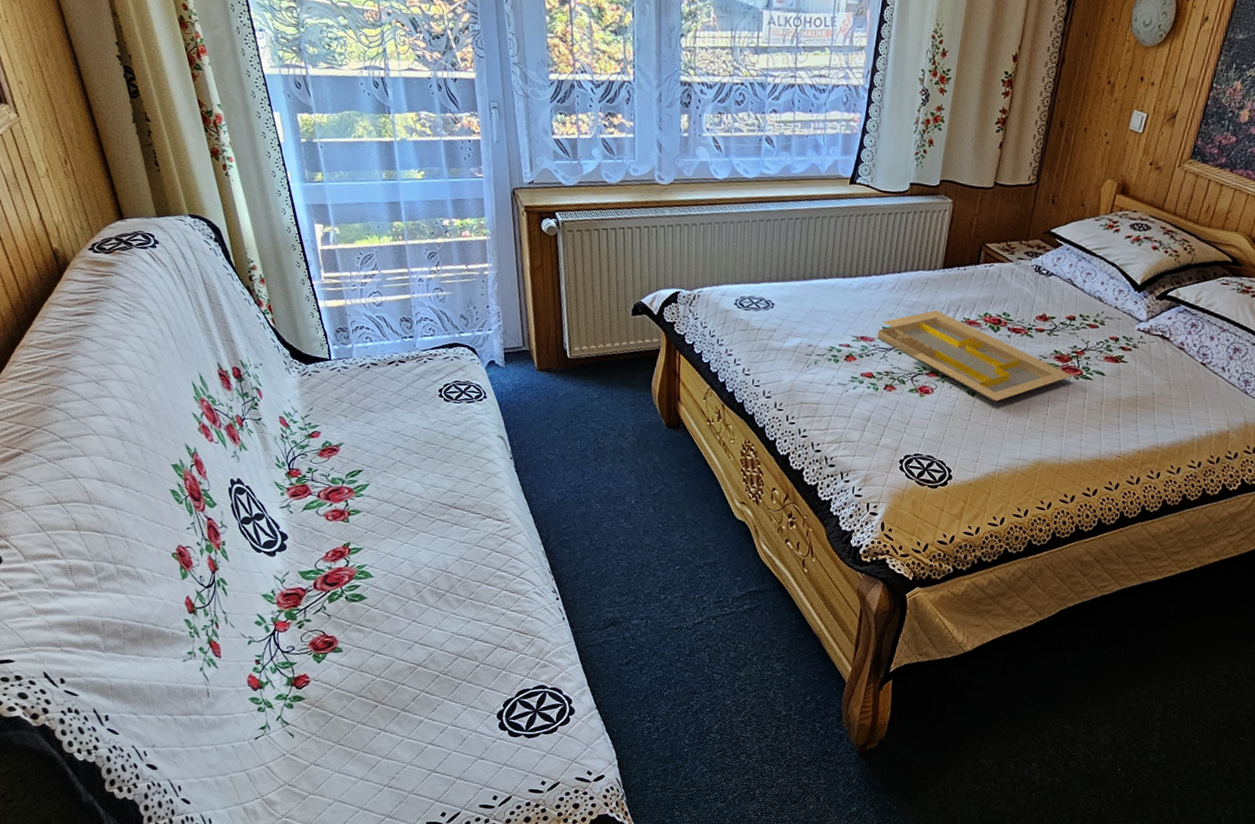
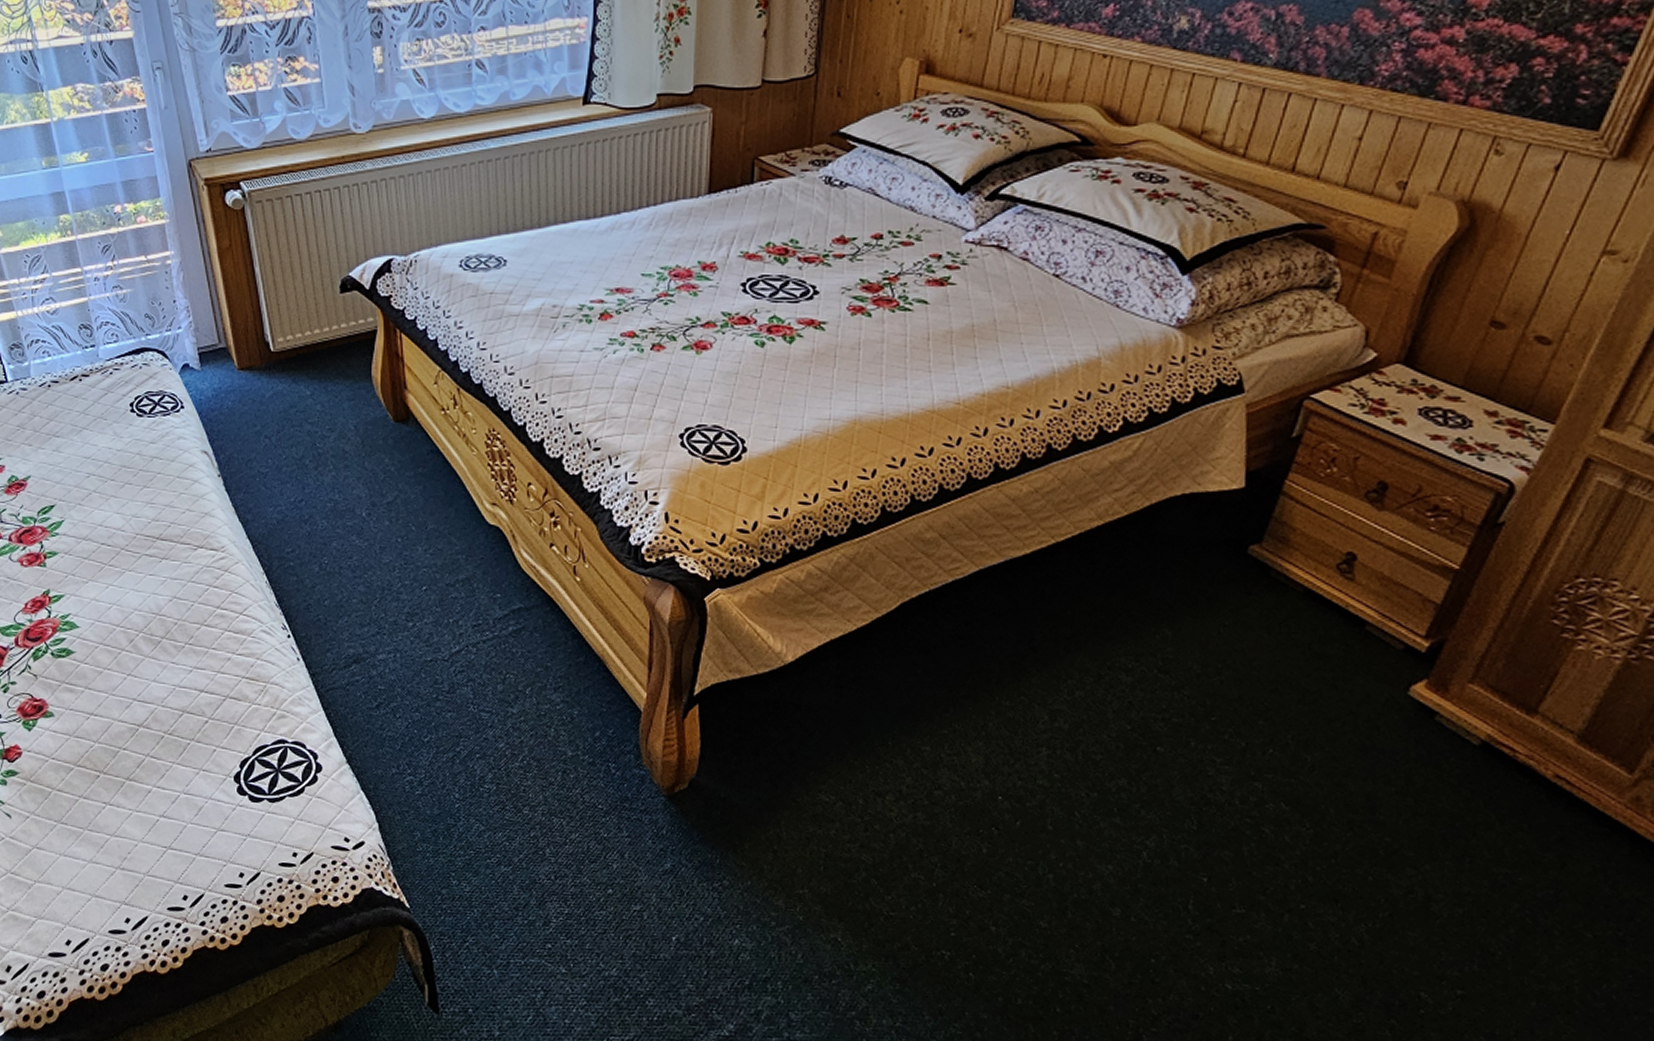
serving tray: present [877,309,1073,401] -> none [635,245,888,350]

